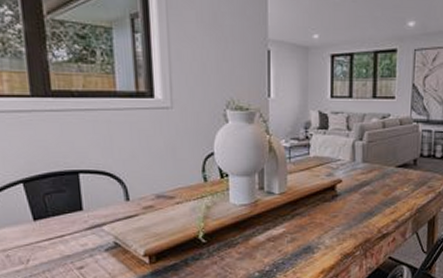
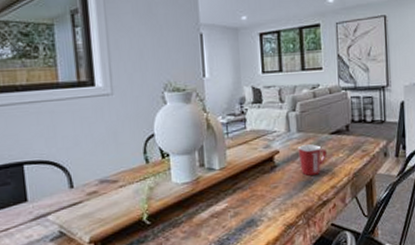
mug: none [361,176,392,207] -> present [298,144,328,176]

